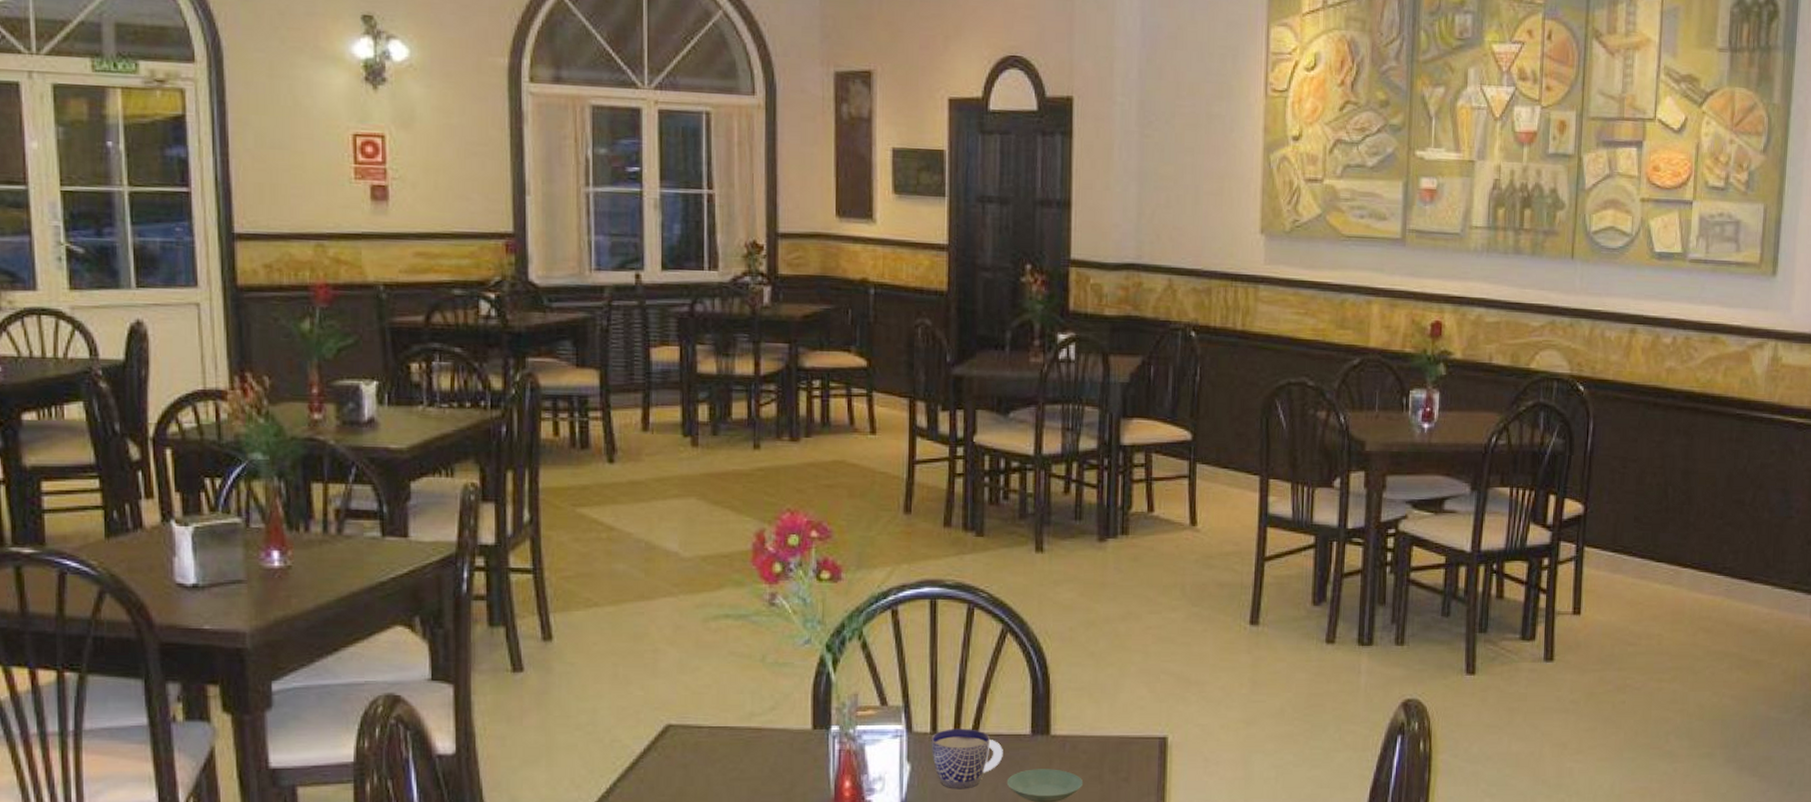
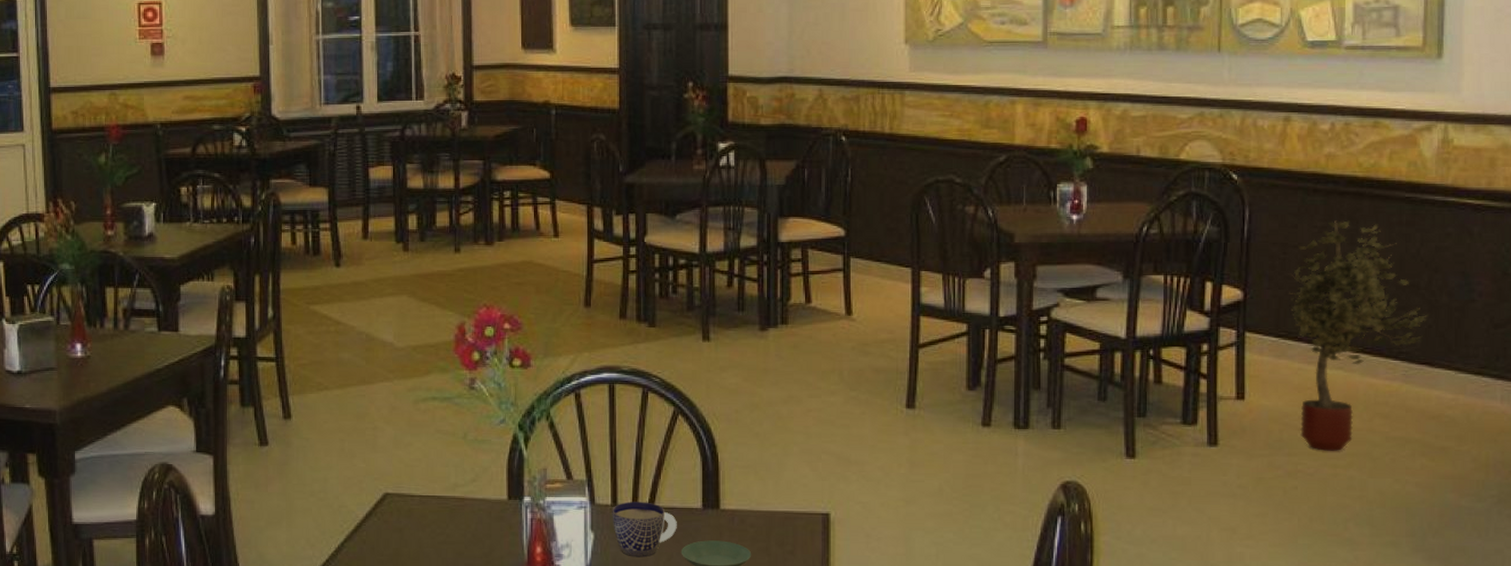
potted tree: none [1626,435,1753,665] -> present [1288,220,1430,451]

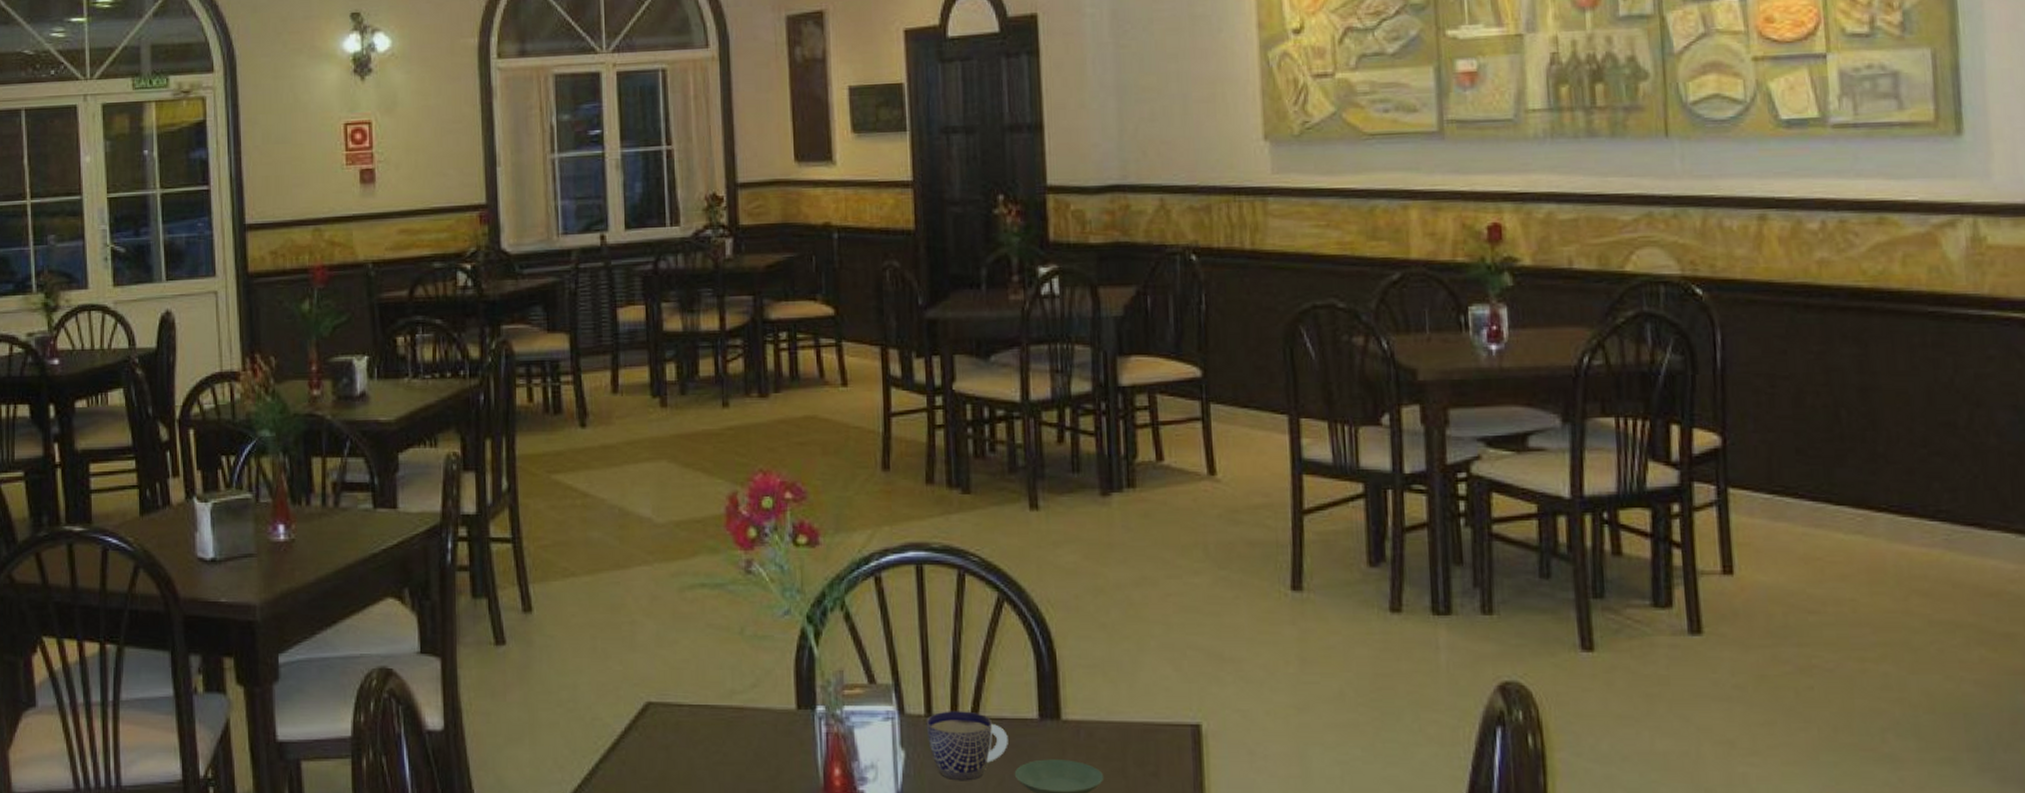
potted tree: present [1288,220,1430,451] -> none [1779,343,1975,640]

